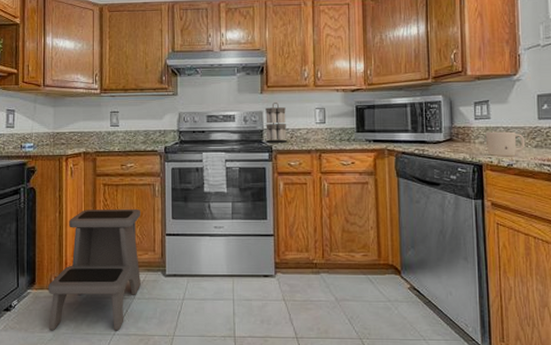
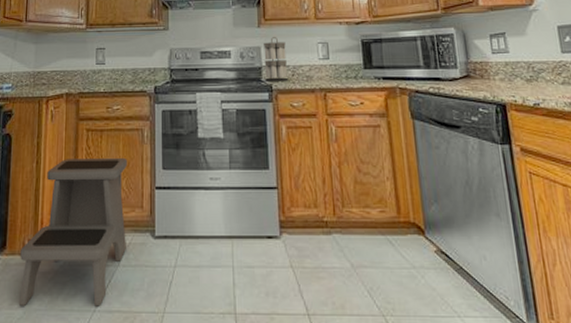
mug: present [485,131,526,157] -> none [505,66,551,95]

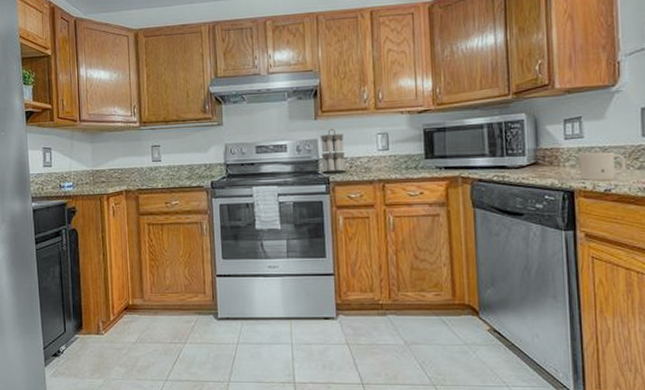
step stool: present [19,157,127,307] -> none [96,248,192,377]
mug: none [505,66,551,95] -> present [577,151,627,181]

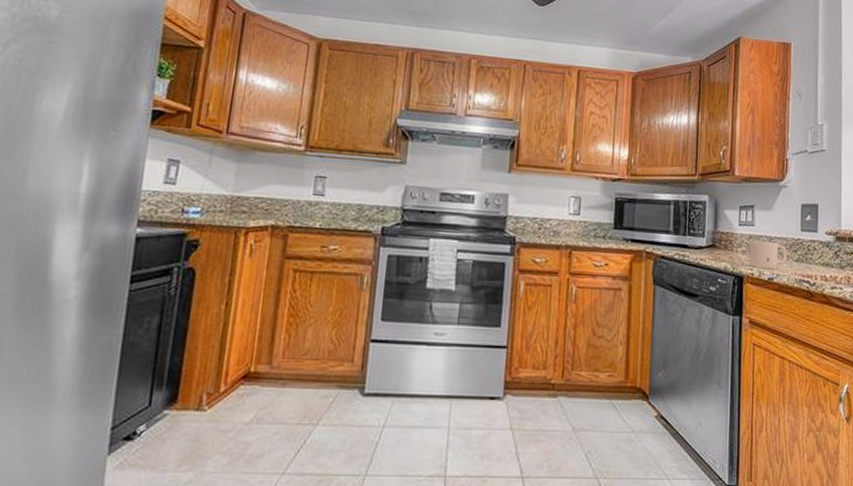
spice rack: present [321,128,346,175] -> none [509,184,536,235]

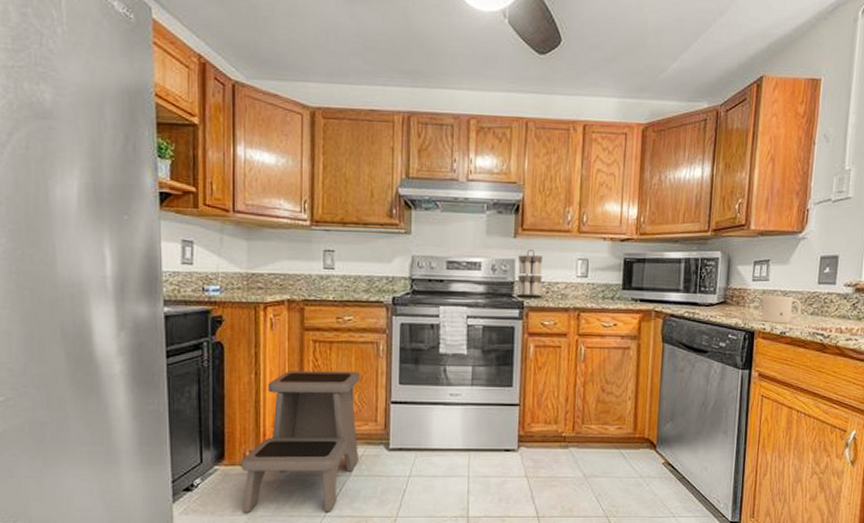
step stool: none [189,302,340,469] -> present [241,370,360,512]
spice rack: none [509,184,536,235] -> present [517,248,543,299]

